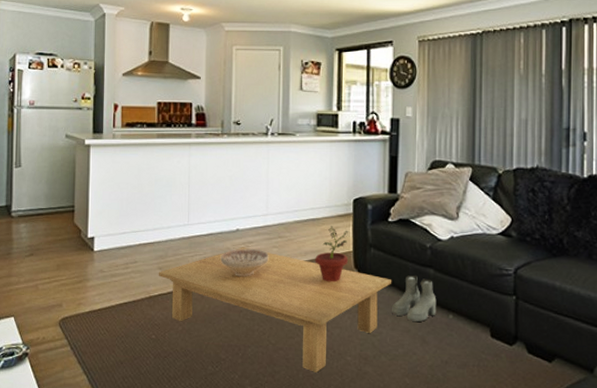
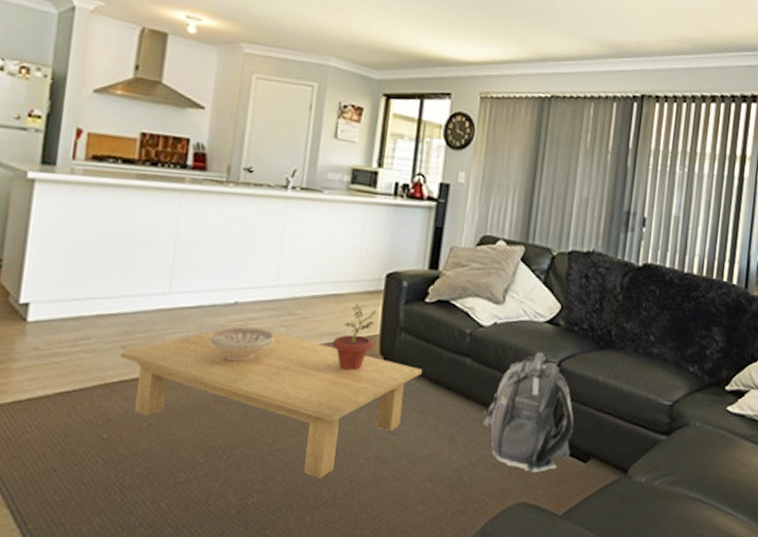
boots: present [392,275,437,322] -> none [419,365,472,418]
backpack: none [450,261,536,371] -> present [483,352,574,472]

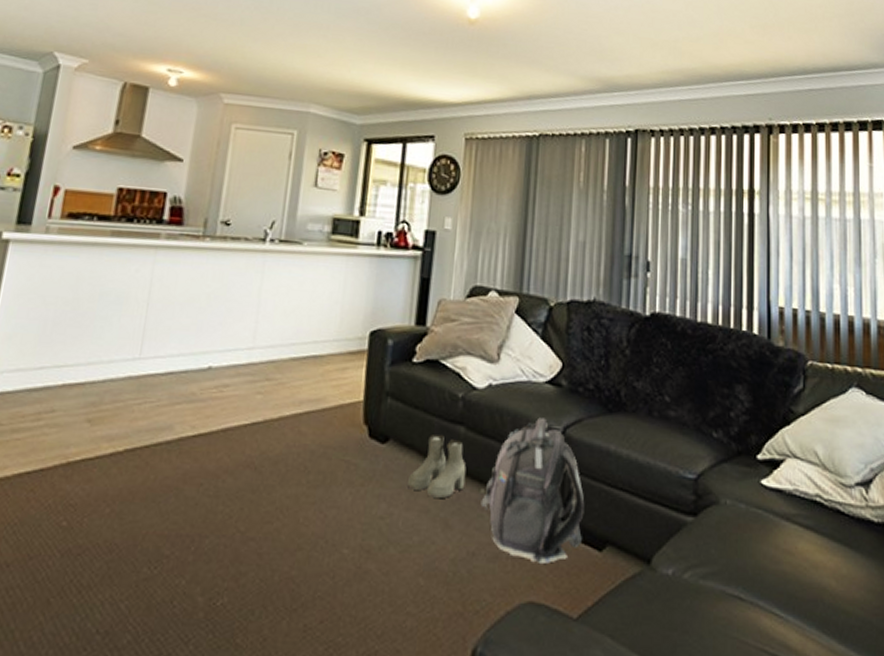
coffee table: present [119,324,423,478] -> none [84,392,412,573]
decorative bowl: present [209,326,275,362] -> none [180,394,250,435]
potted plant: present [332,304,378,371] -> none [312,366,361,444]
boots: none [419,365,472,418] -> present [408,435,467,498]

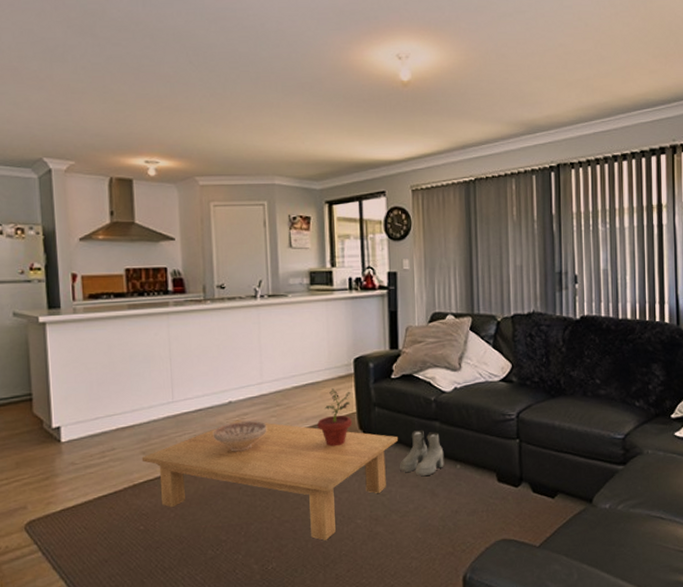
coffee table: none [84,392,412,573] -> present [141,419,399,540]
decorative bowl: none [180,394,250,435] -> present [213,420,267,452]
potted plant: none [312,366,361,444] -> present [317,388,352,447]
backpack: present [481,417,585,564] -> none [458,407,539,512]

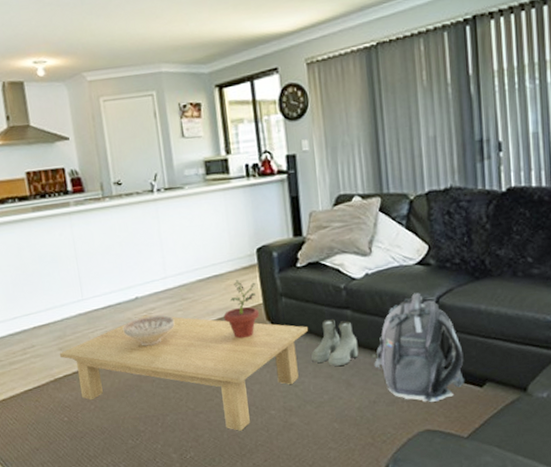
backpack: none [458,407,539,512] -> present [374,292,464,402]

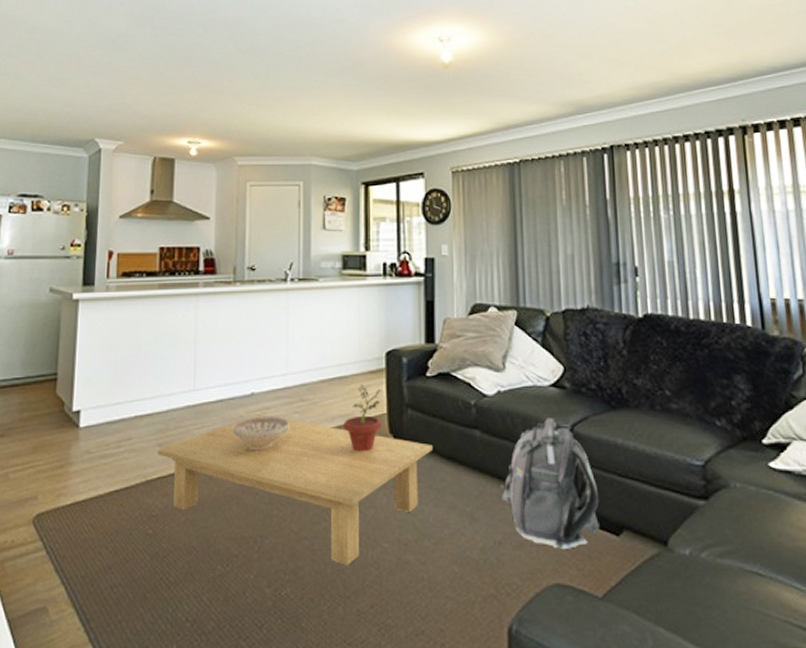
boots: present [311,319,359,366] -> none [434,439,486,495]

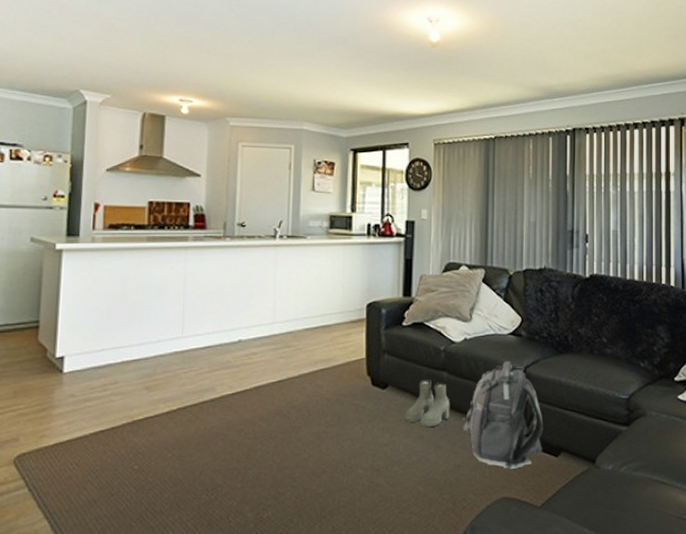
coffee table: present [157,414,434,565] -> none [144,359,406,490]
decorative bowl: present [232,415,290,451] -> none [219,360,275,392]
potted plant: present [343,384,382,452] -> none [325,332,362,392]
boots: none [434,439,486,495] -> present [405,380,450,427]

